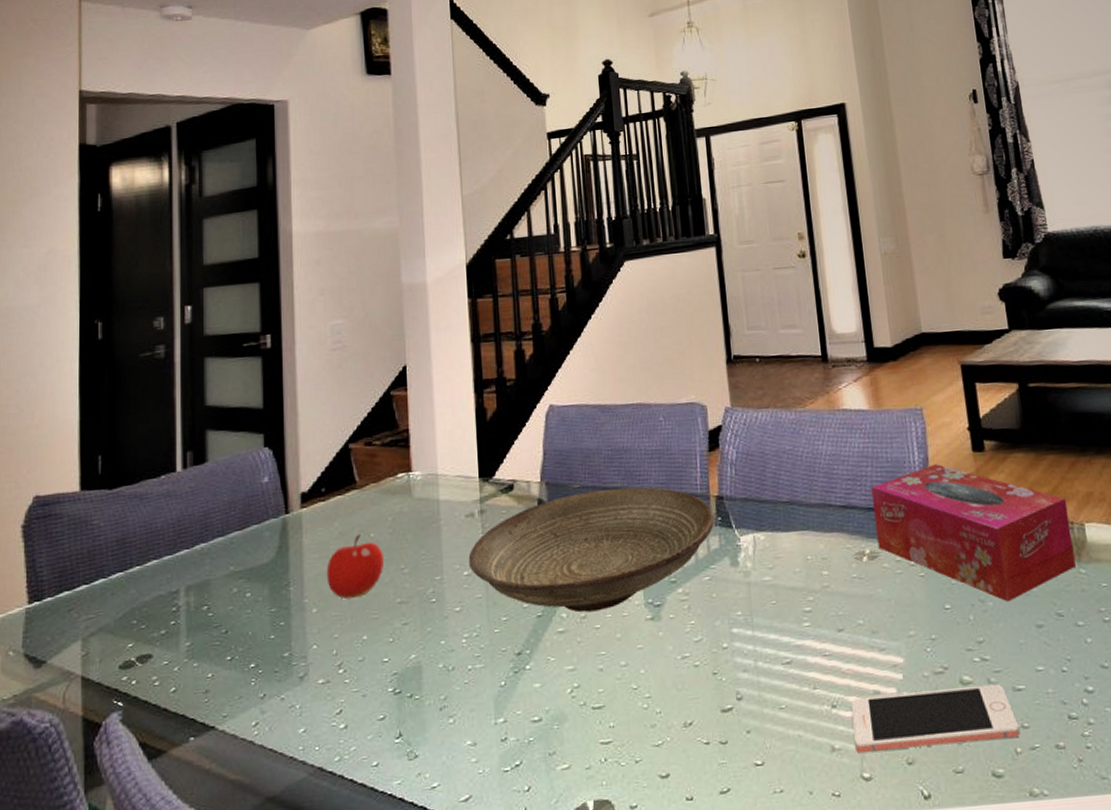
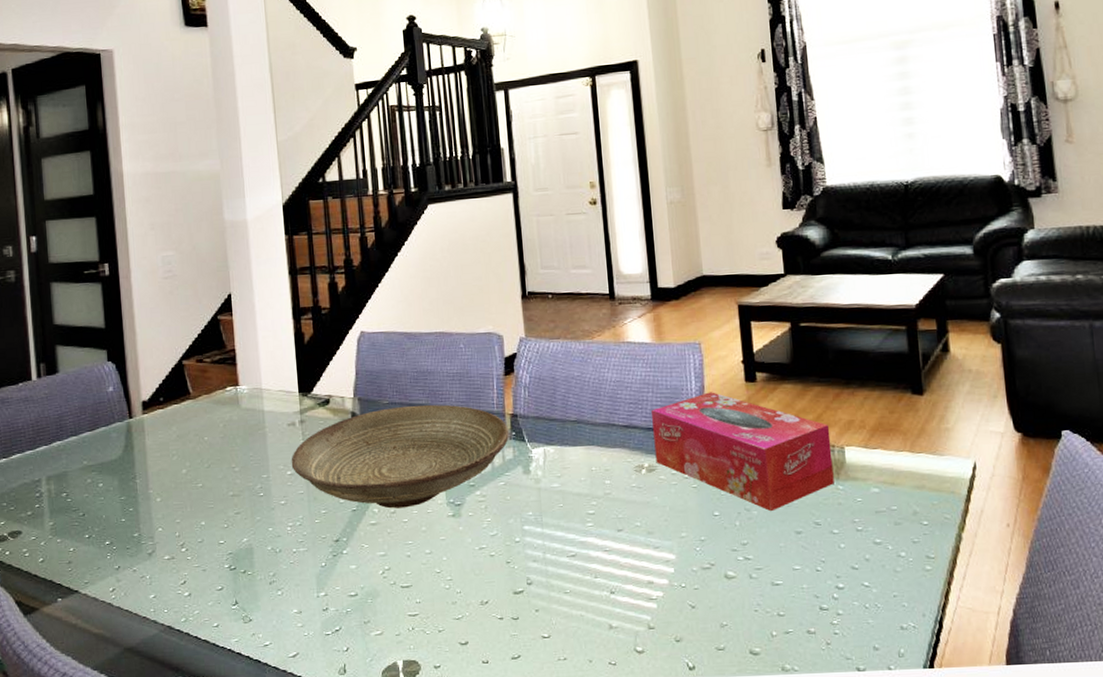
fruit: present [326,533,385,600] -> none [167,437,218,492]
cell phone: present [851,684,1021,754] -> none [627,579,776,632]

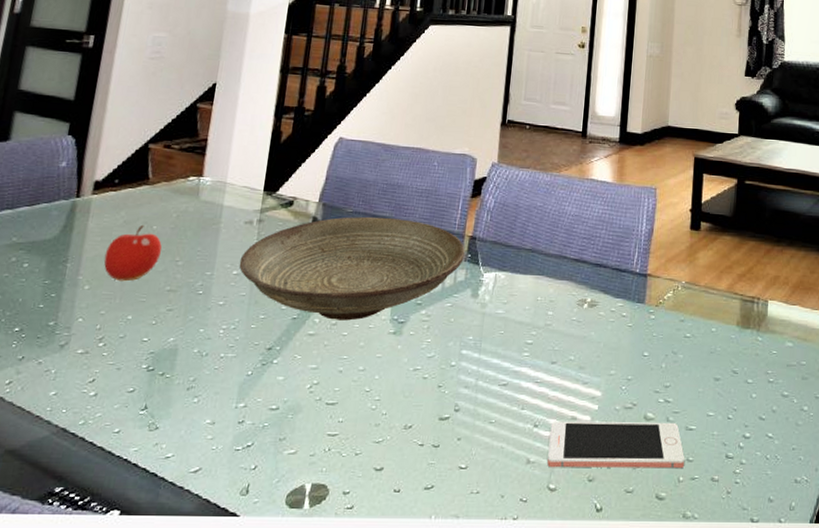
fruit: none [167,437,218,492] -> present [103,224,162,282]
cell phone: none [627,579,776,632] -> present [547,421,685,469]
tissue box: present [650,392,834,512] -> none [598,235,758,357]

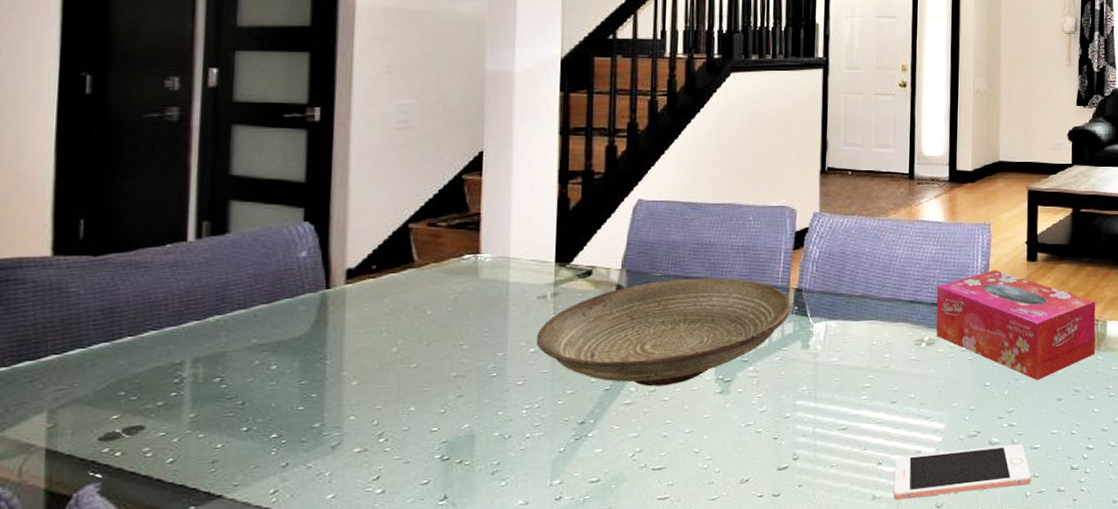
fruit: present [103,224,162,282] -> none [371,310,442,373]
tissue box: none [598,235,758,357] -> present [936,270,1096,381]

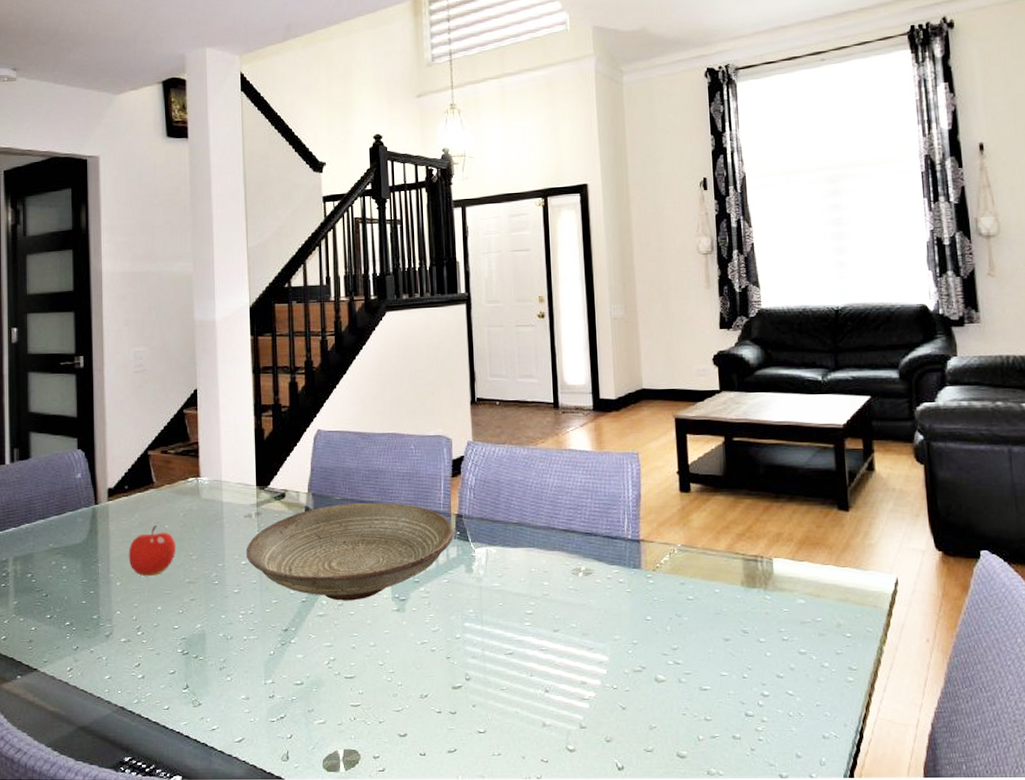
fruit: none [371,310,442,373] -> present [128,524,177,577]
cell phone: present [894,444,1032,501] -> none [561,683,703,730]
tissue box: present [936,270,1096,381] -> none [589,500,762,619]

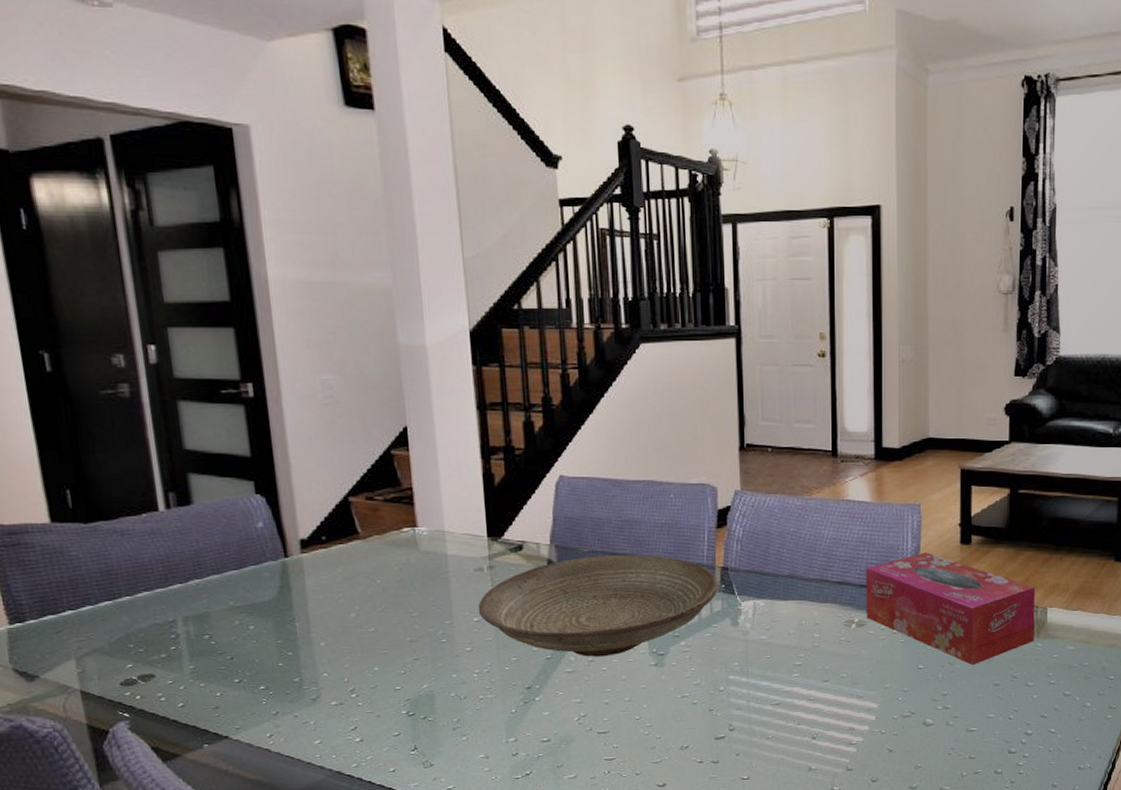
fruit: present [128,524,177,577] -> none [332,579,393,636]
tissue box: none [589,500,762,619] -> present [865,552,1036,666]

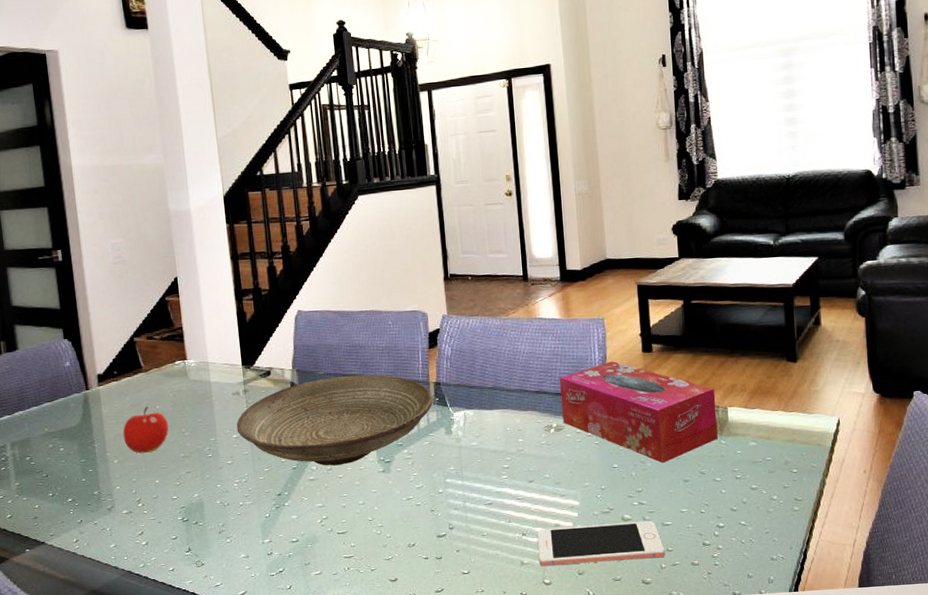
fruit: none [332,579,393,636] -> present [122,406,169,454]
cell phone: none [829,726,968,773] -> present [537,520,666,567]

